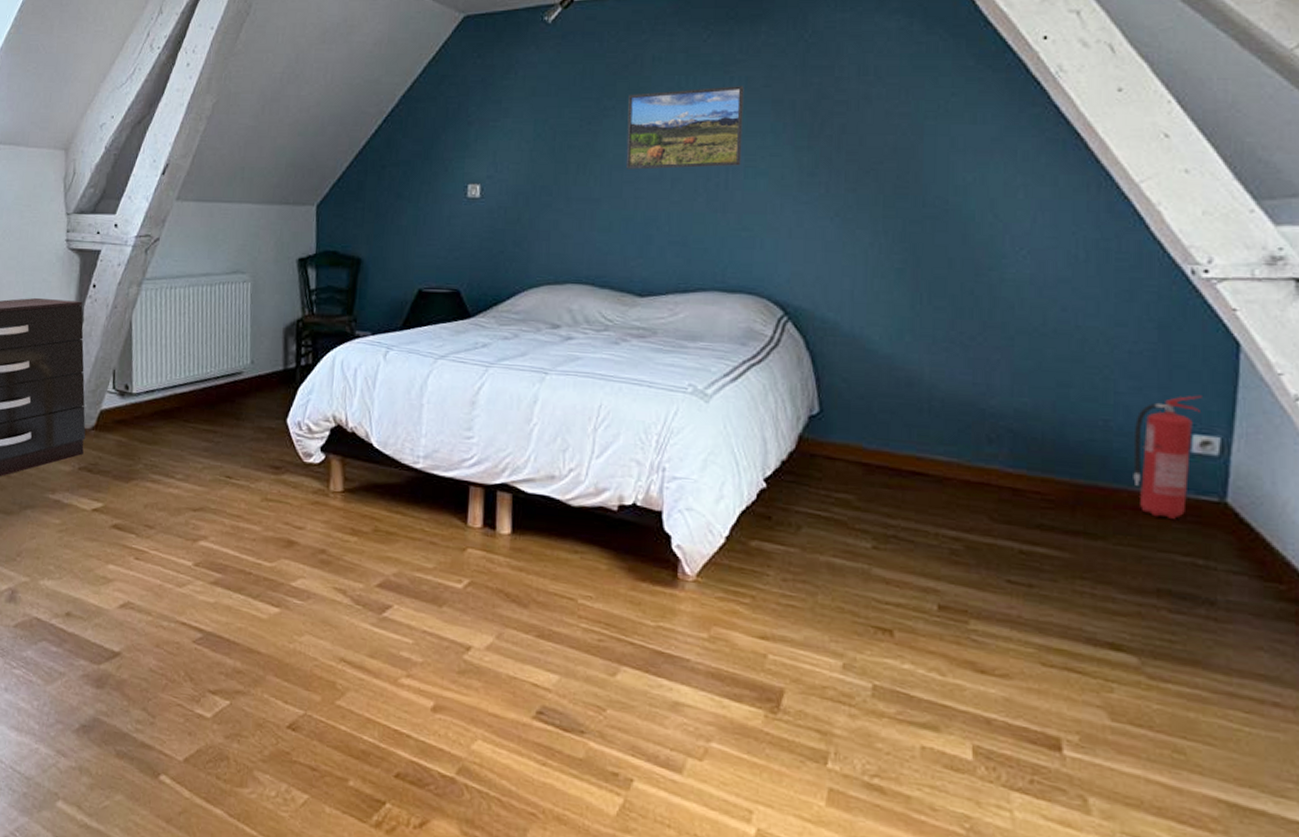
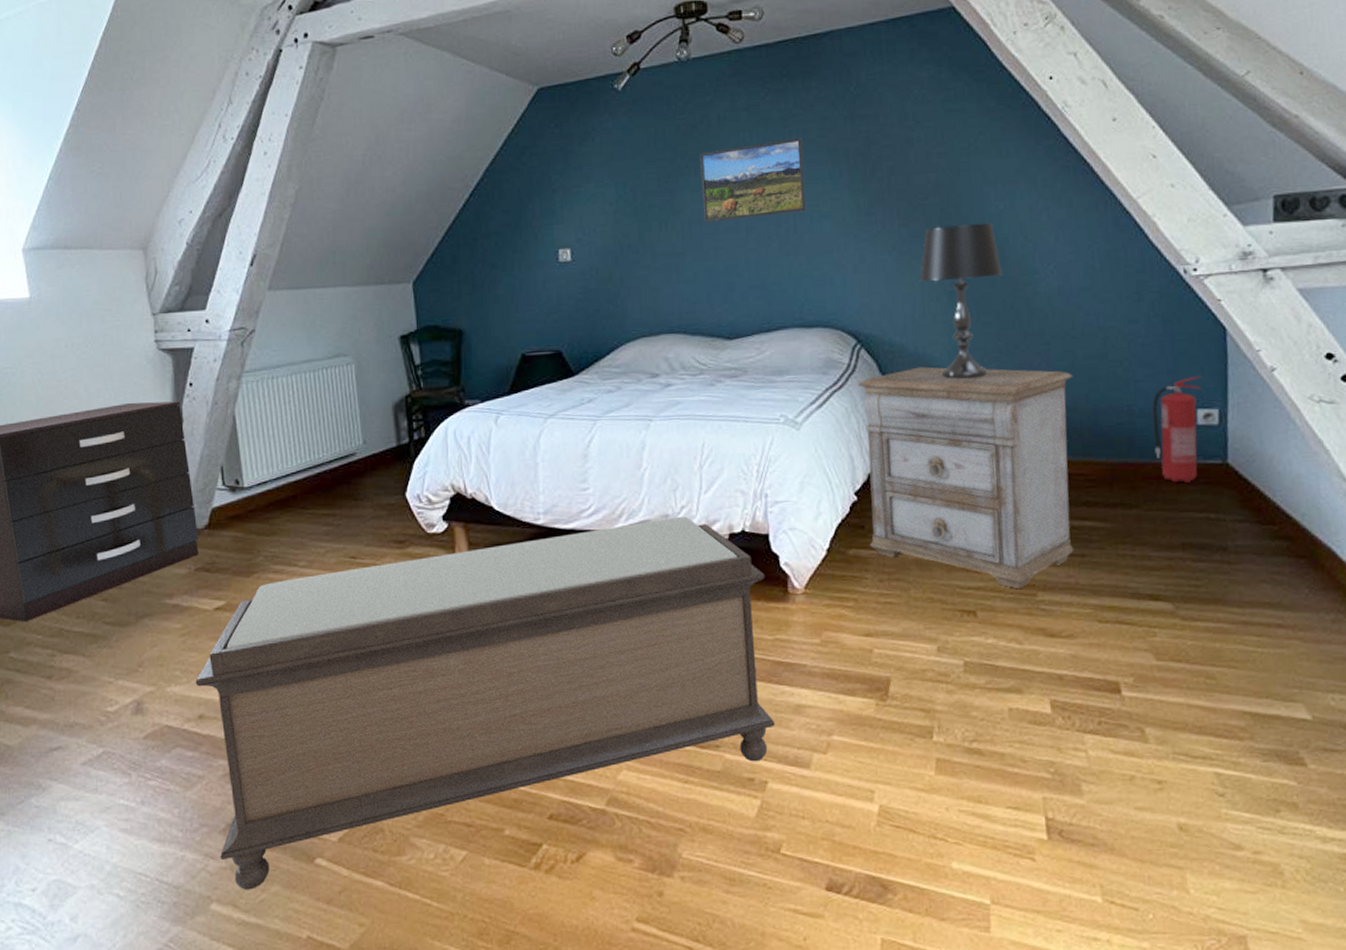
bench: none [67,479,654,794] -> present [195,516,775,890]
nightstand: none [776,349,1039,614] -> present [857,367,1074,590]
table lamp: none [863,194,965,369] -> present [919,222,1003,379]

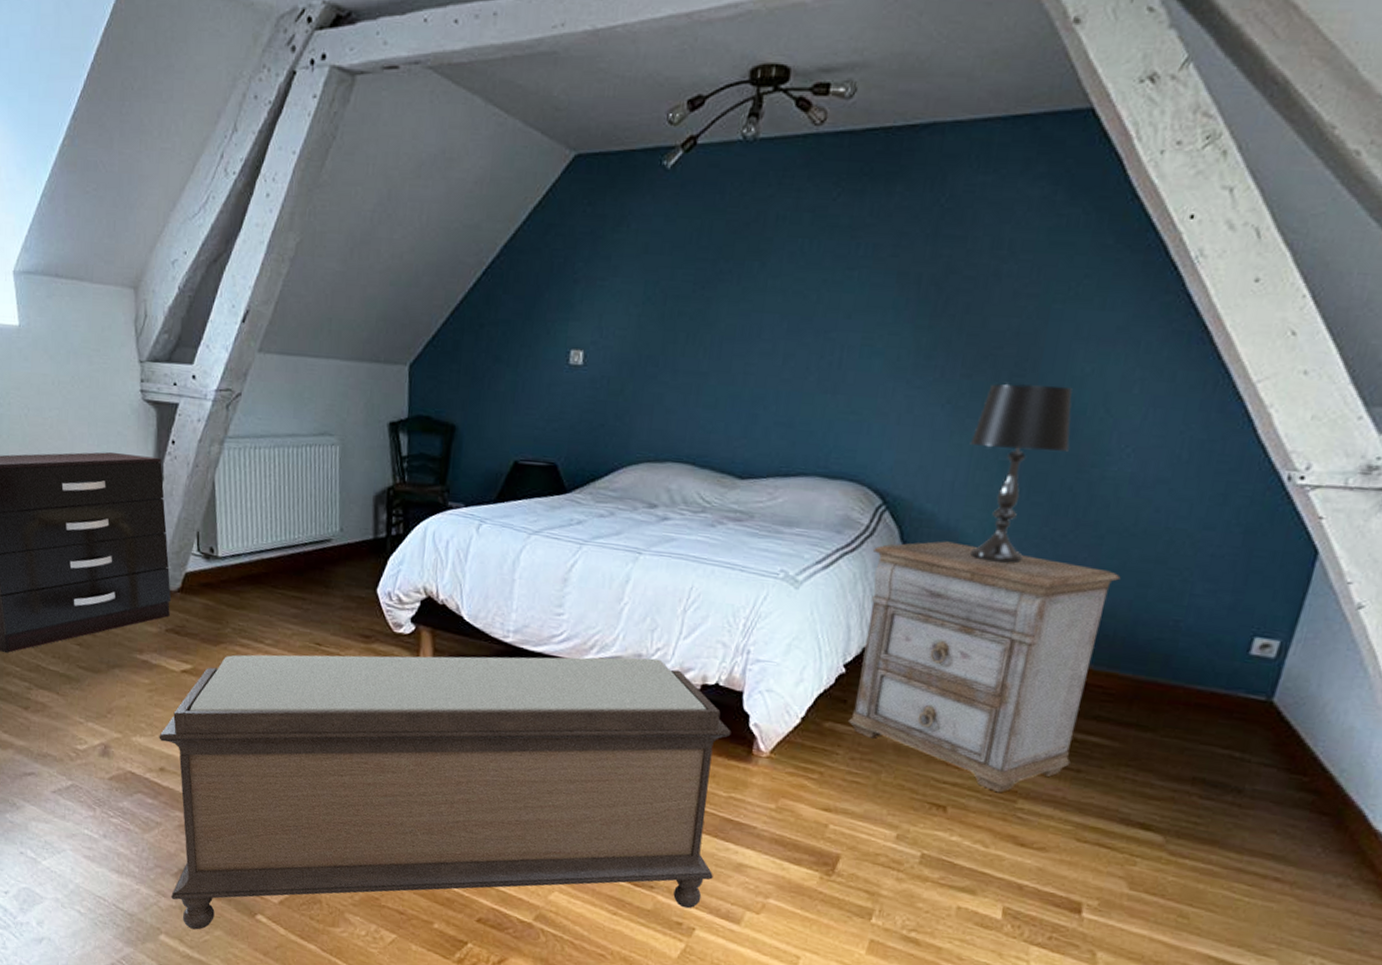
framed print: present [700,138,807,223] -> none [738,253,870,344]
fire extinguisher: present [1152,375,1201,483] -> none [1191,600,1272,715]

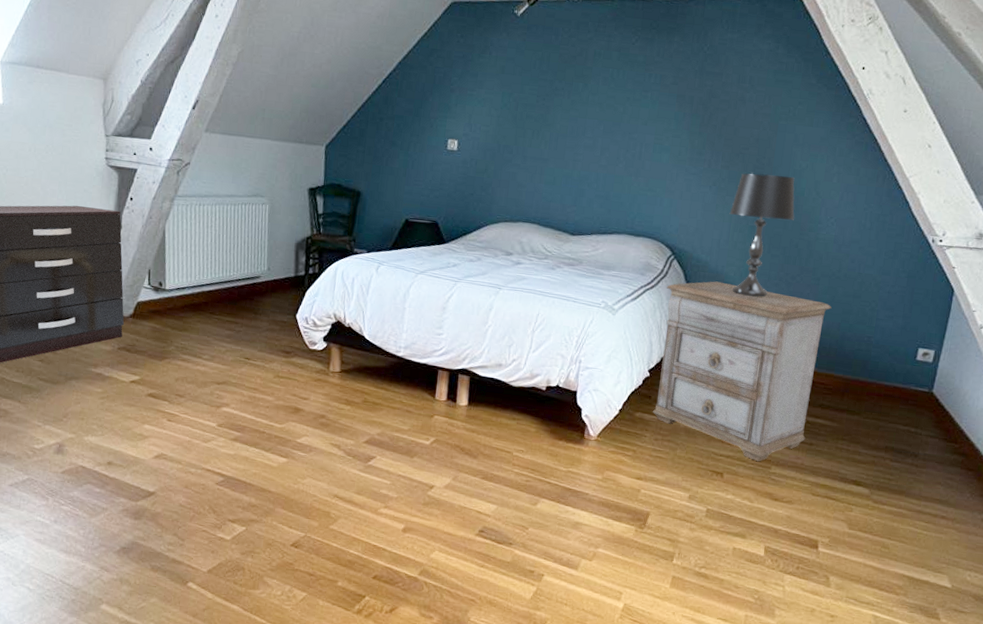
bench: present [159,655,731,930] -> none [108,366,569,599]

